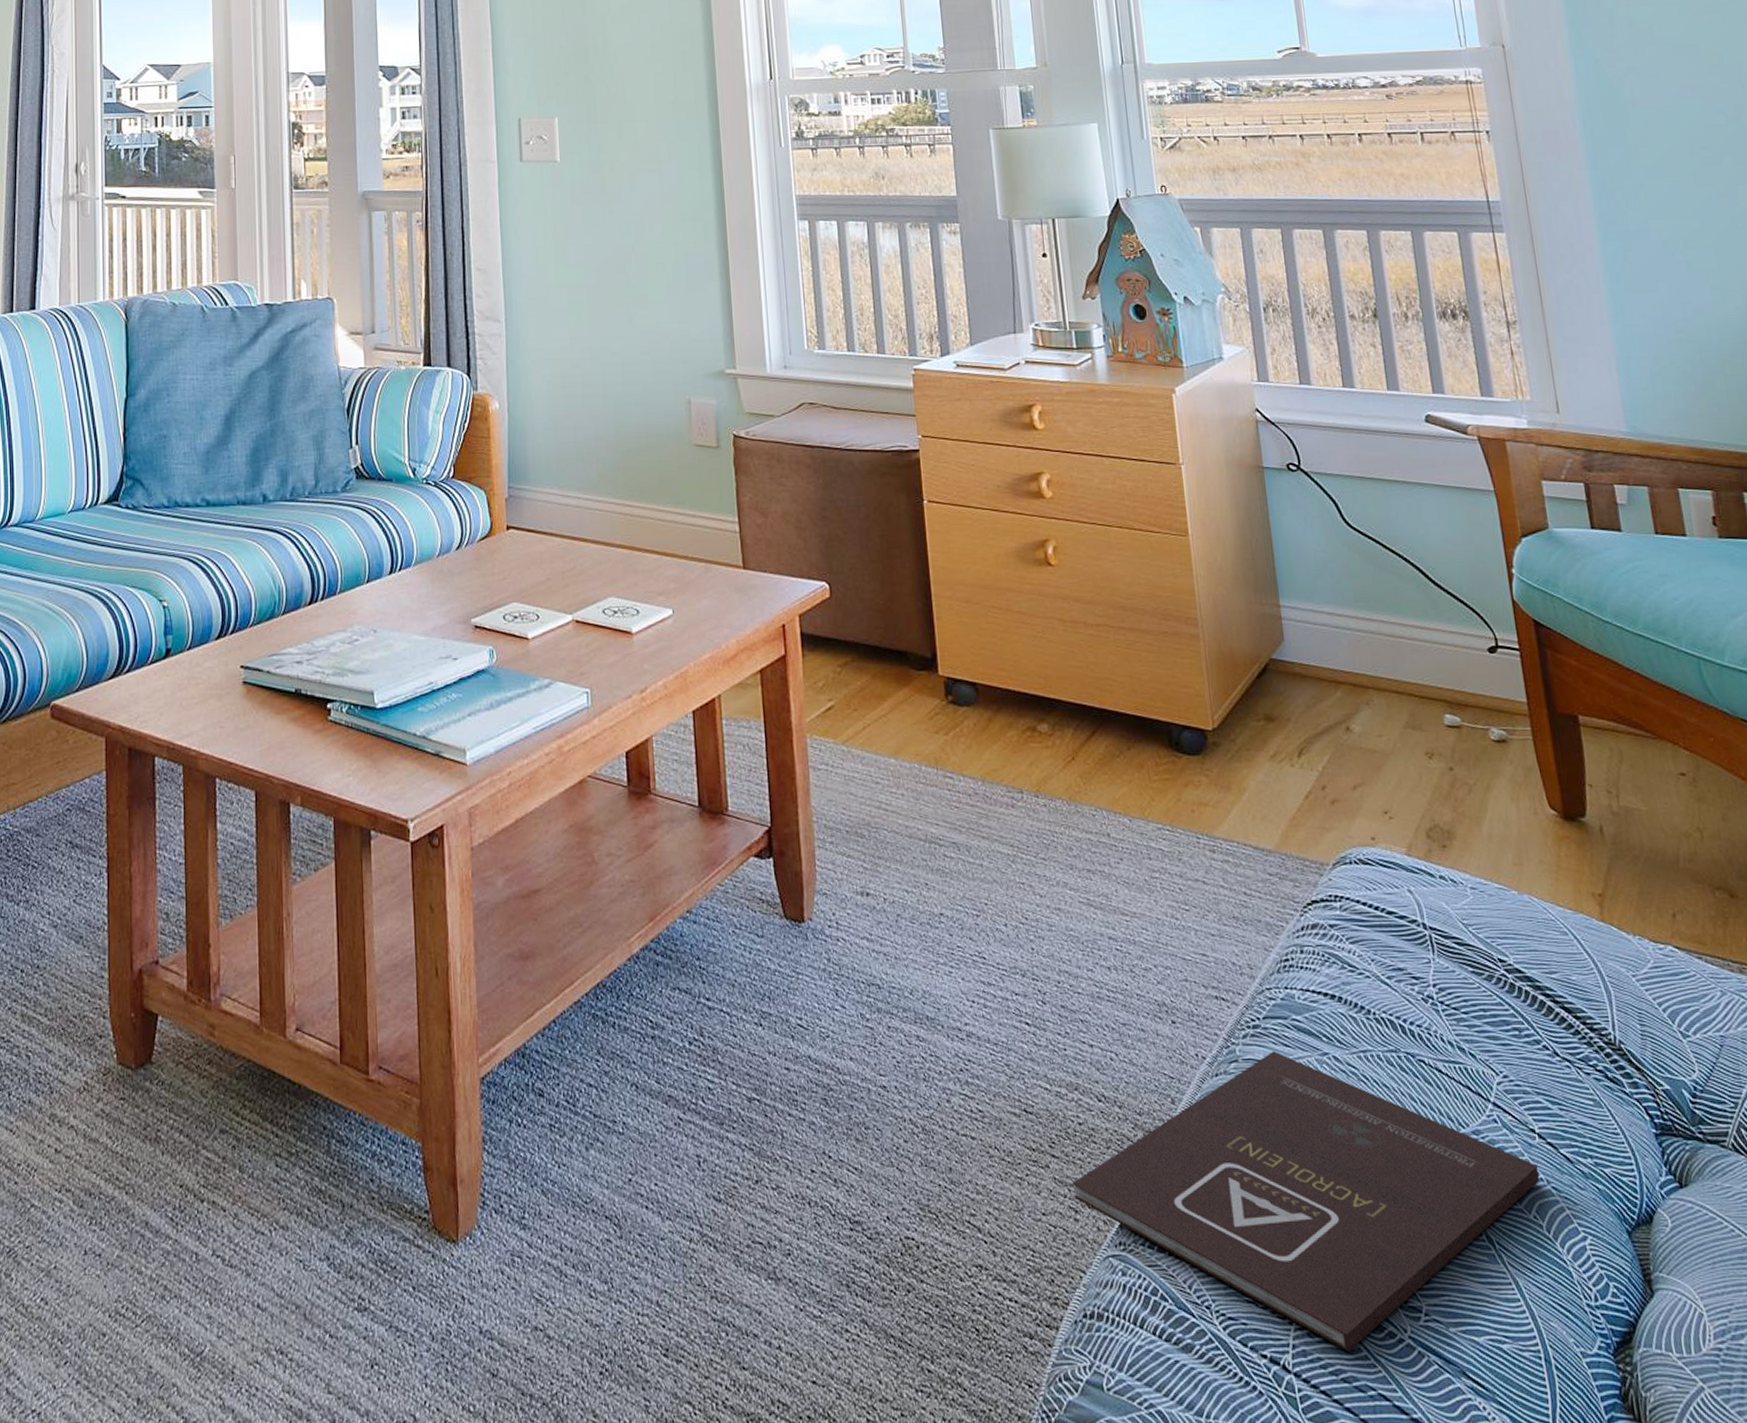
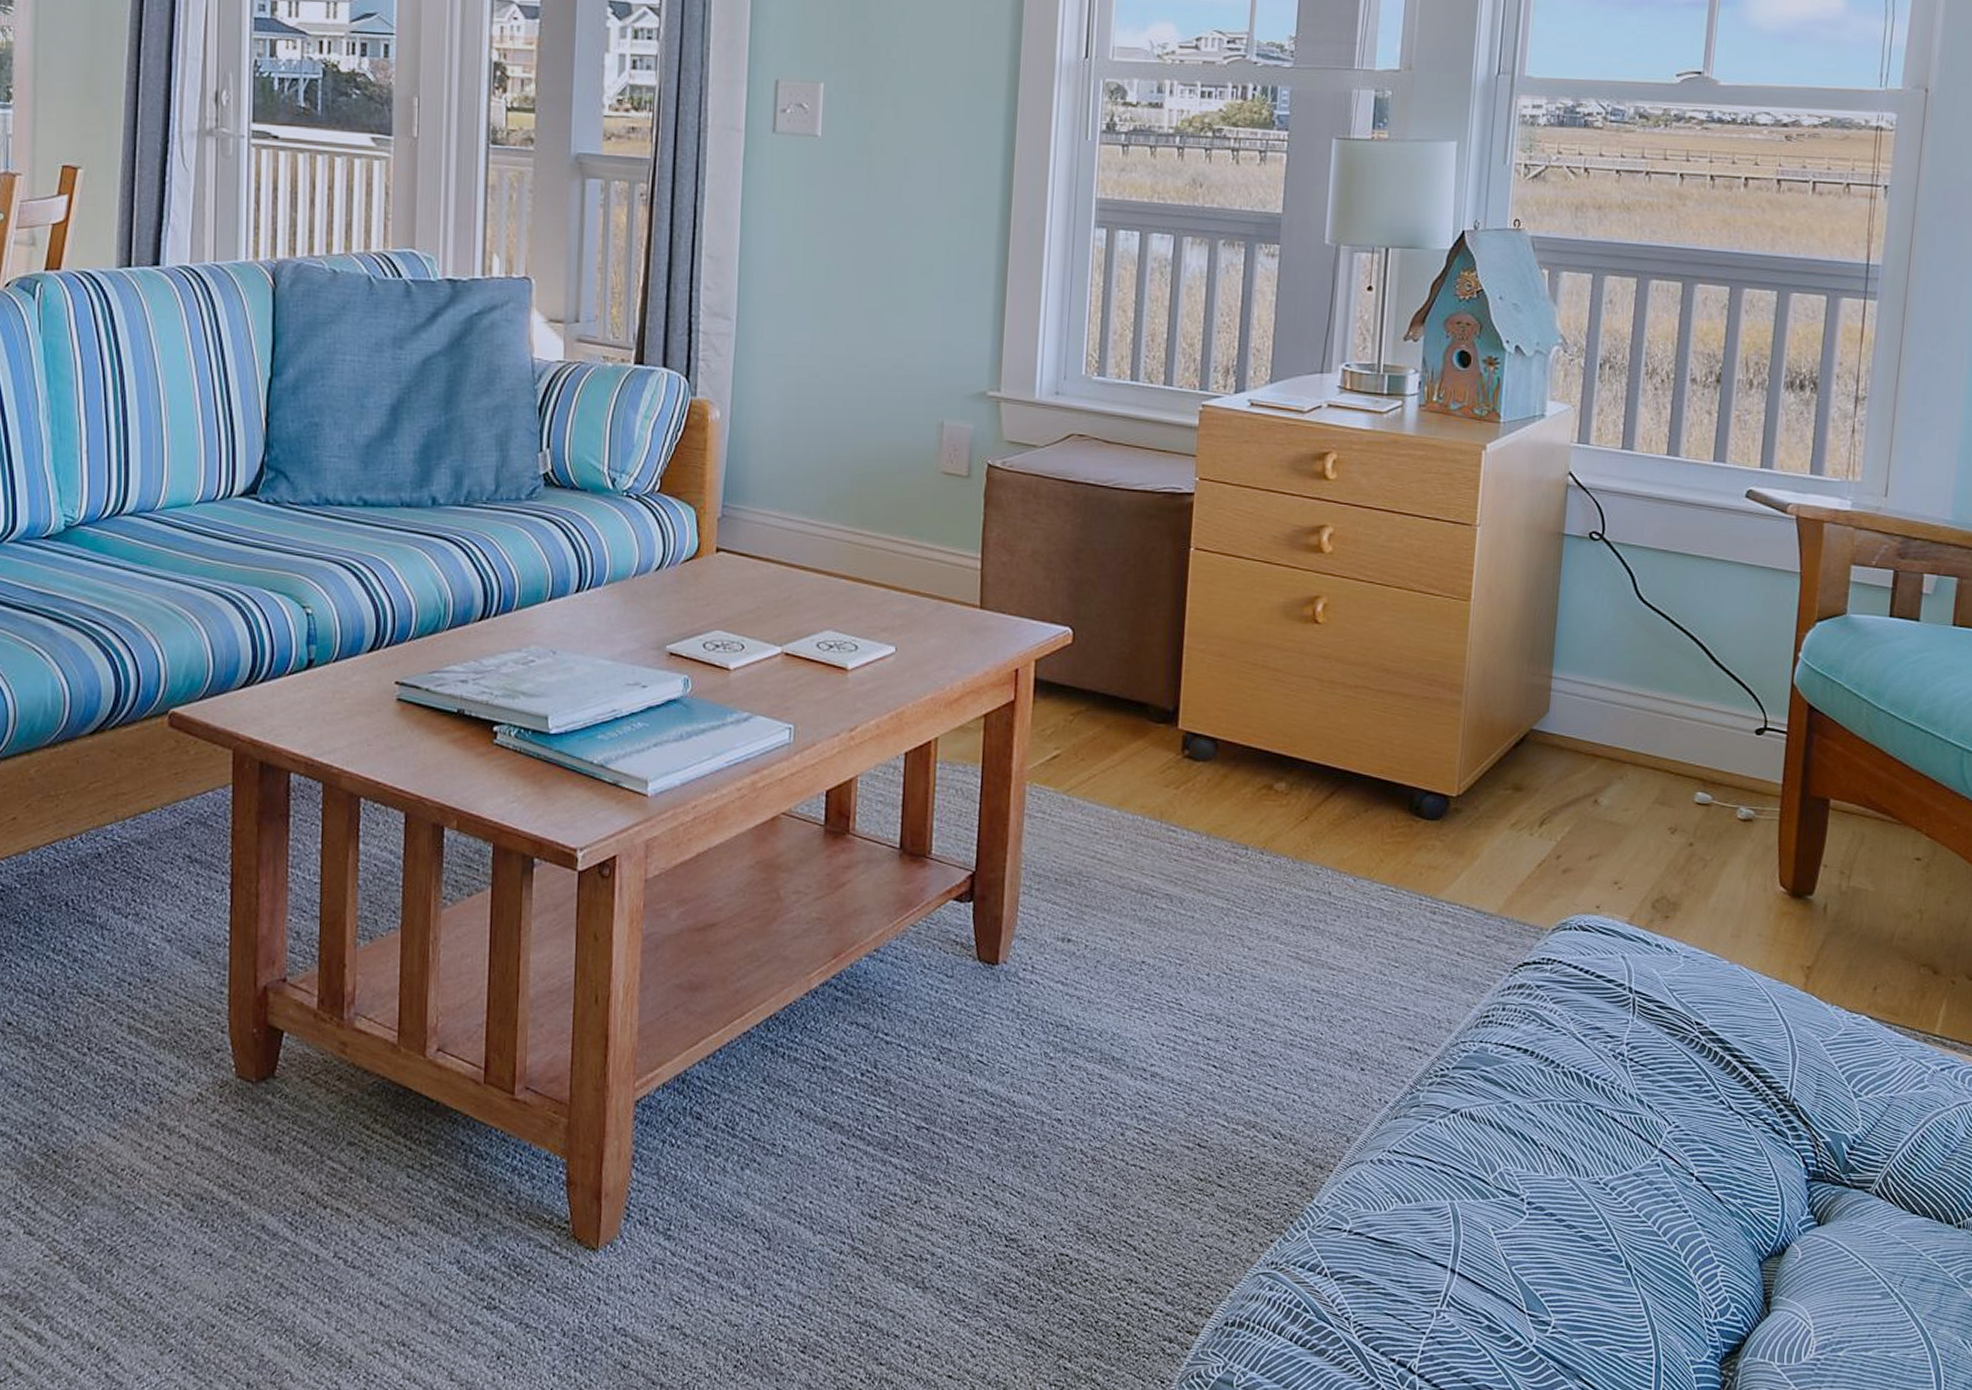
book: present [1072,1051,1540,1351] -> none [1234,1098,1690,1357]

